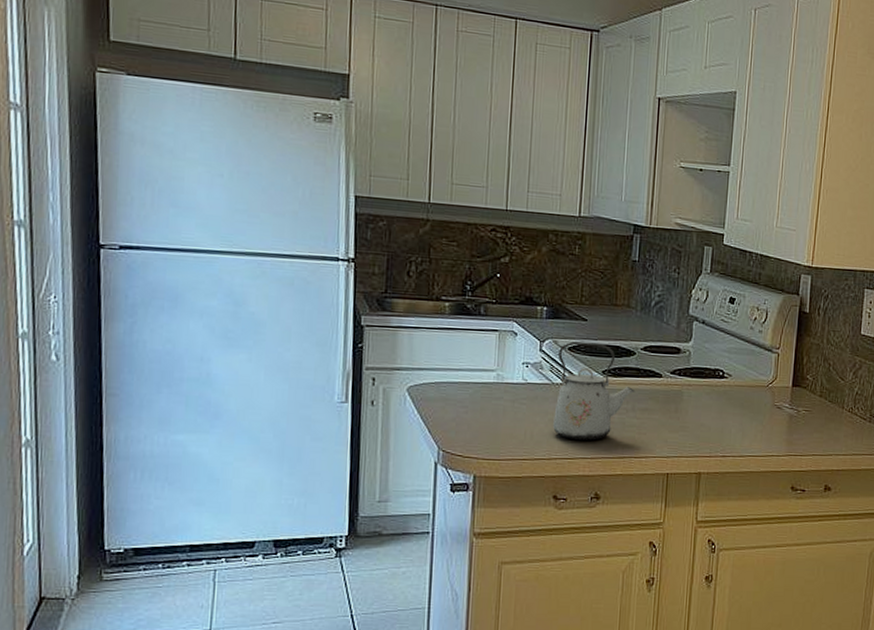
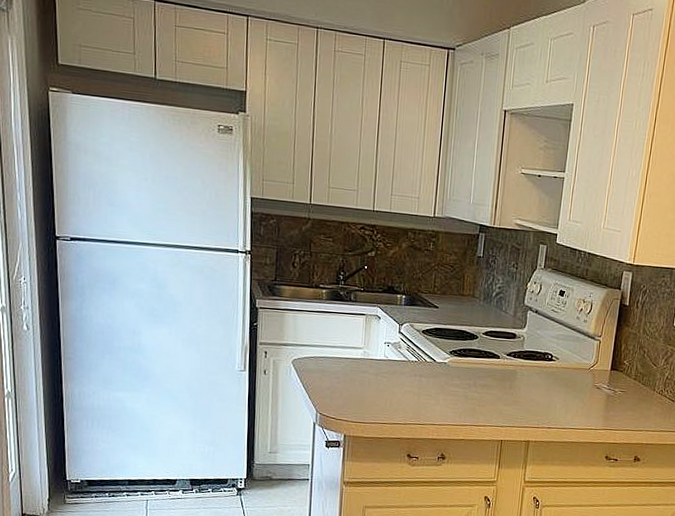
kettle: present [553,341,635,440] -> none [408,325,477,410]

